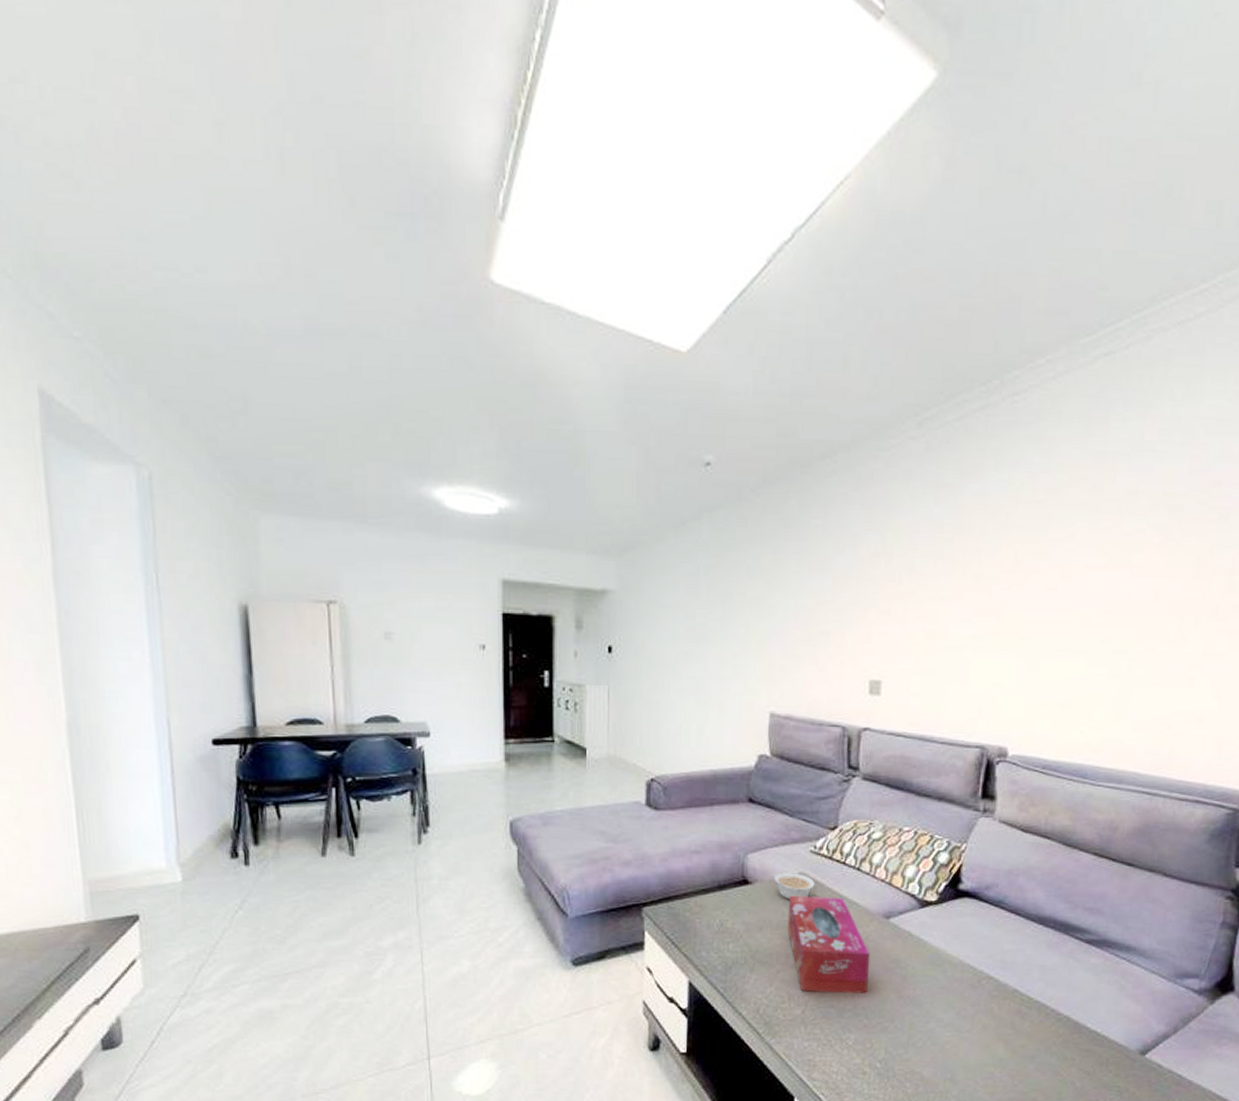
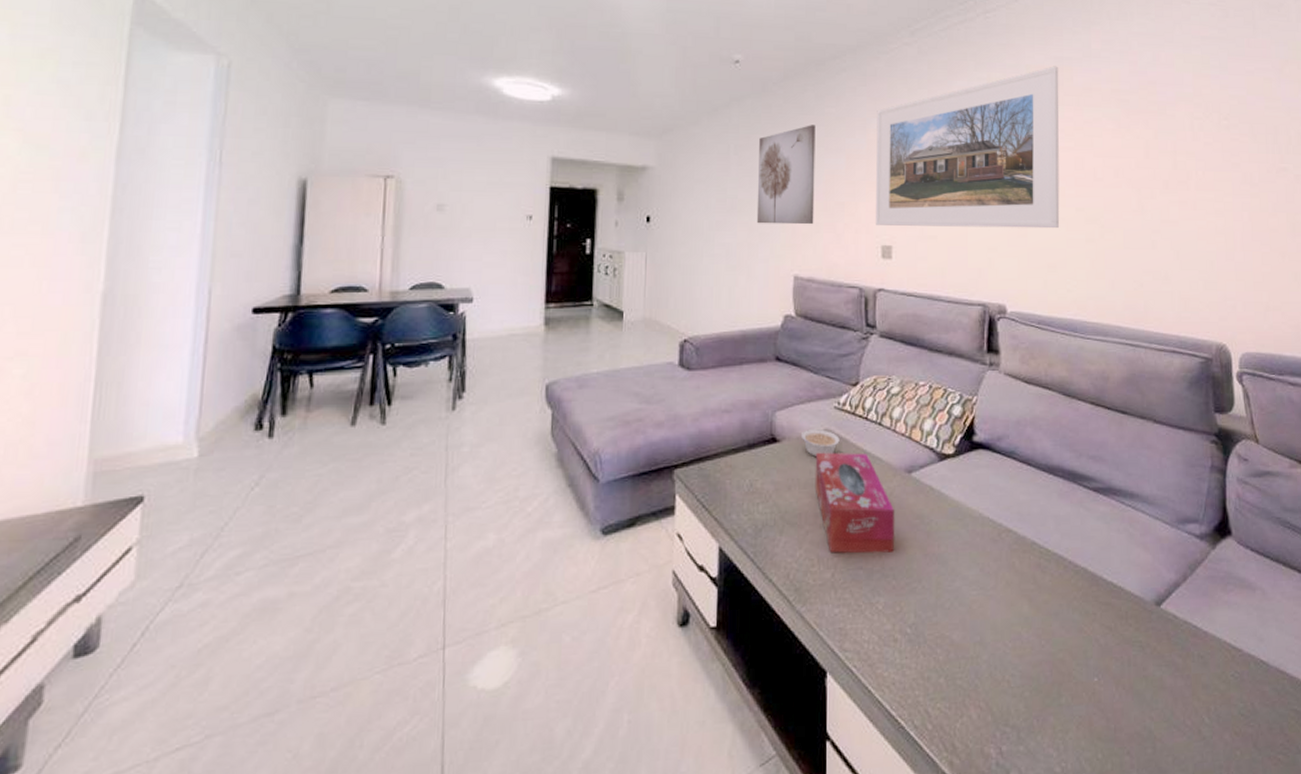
wall art: none [729,540,799,657] -> present [756,125,816,225]
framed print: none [864,463,1100,662] -> present [876,66,1060,229]

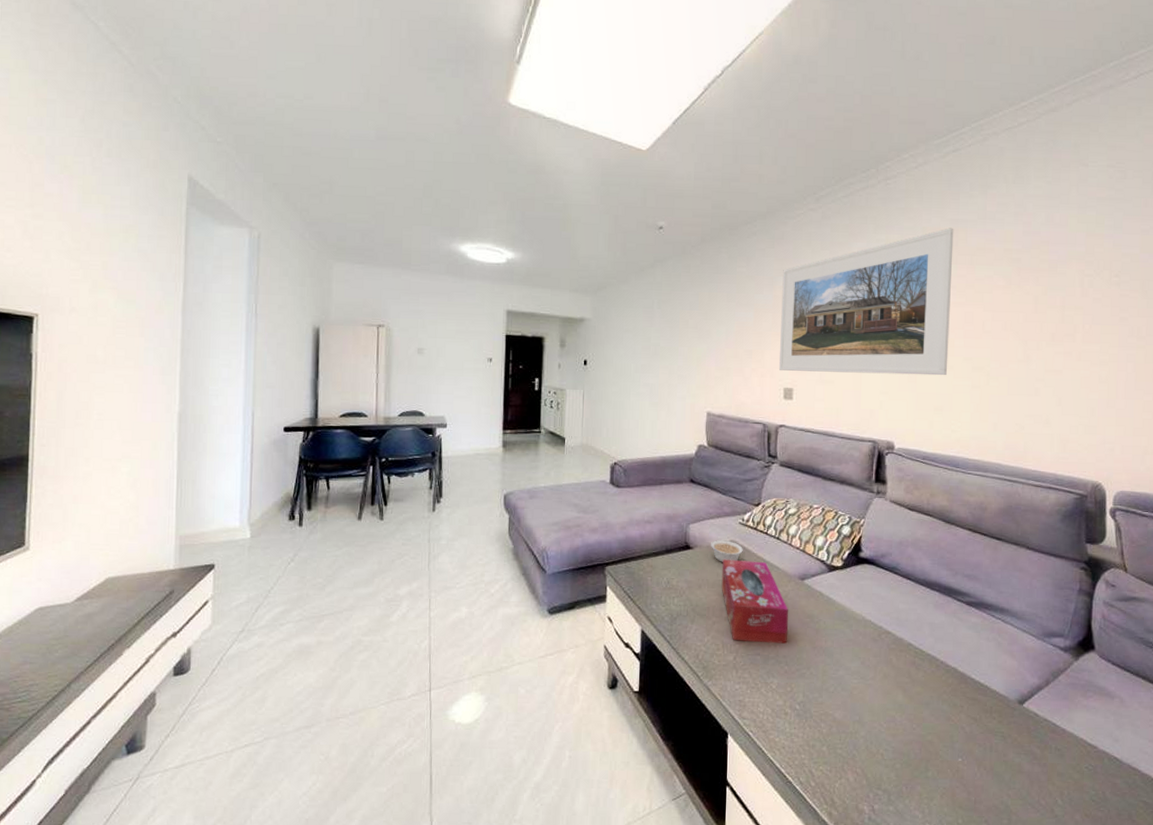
wall art: present [756,125,816,225] -> none [676,283,728,369]

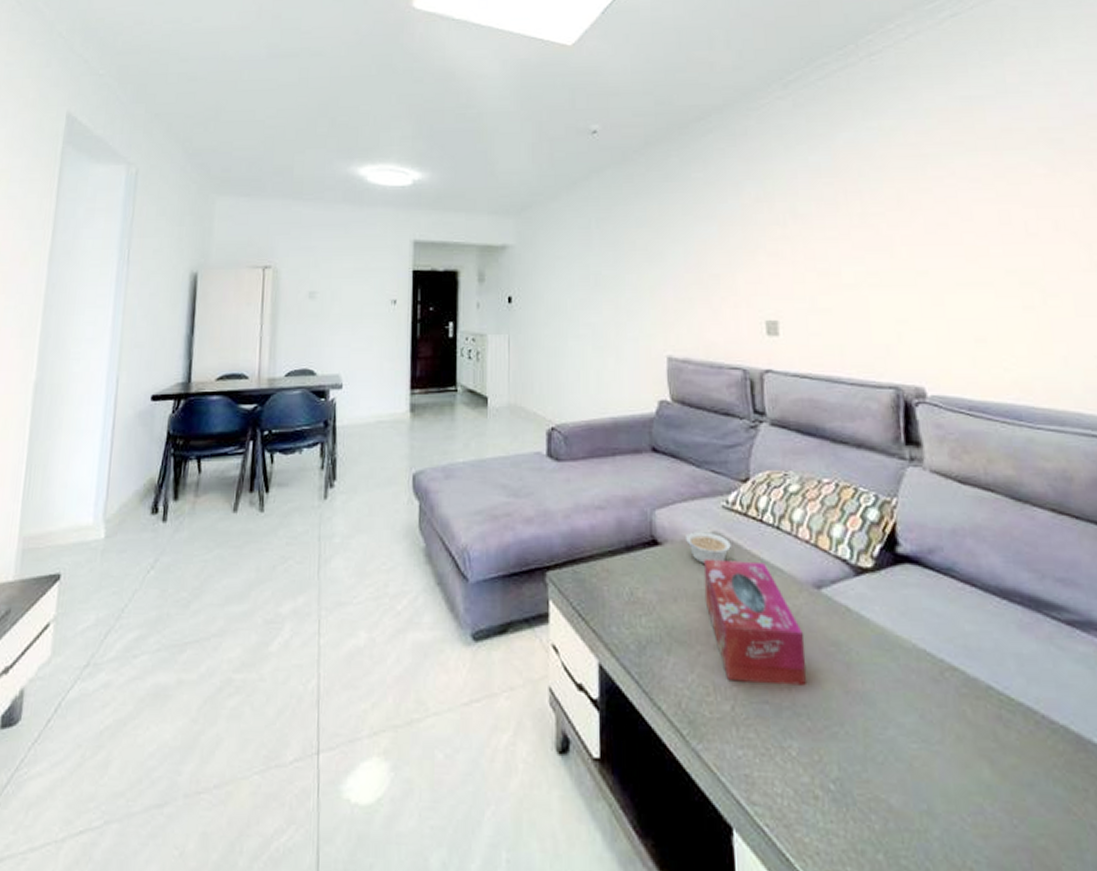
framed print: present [779,228,954,376] -> none [750,107,986,298]

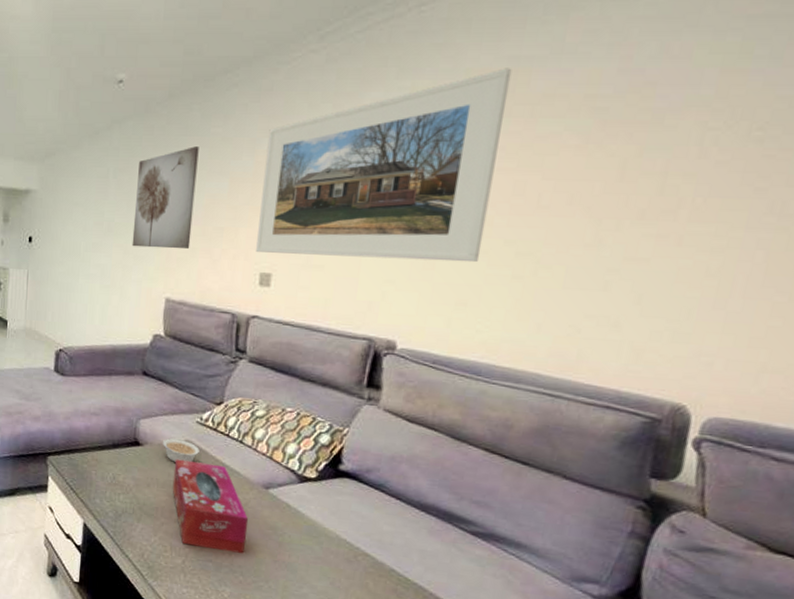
wall art: none [622,192,687,301] -> present [132,146,199,250]
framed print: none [750,107,986,298] -> present [256,68,512,263]

